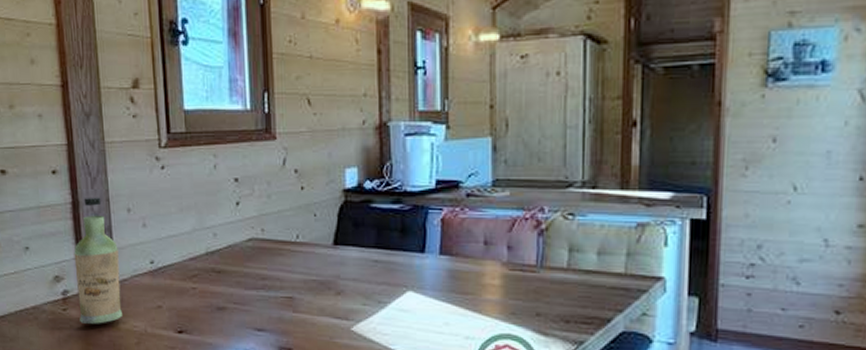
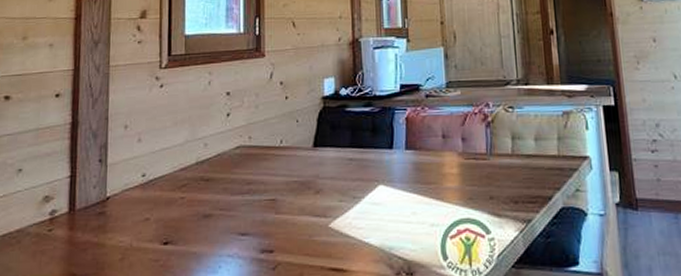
bottle: present [74,197,122,324] -> none [65,116,112,243]

